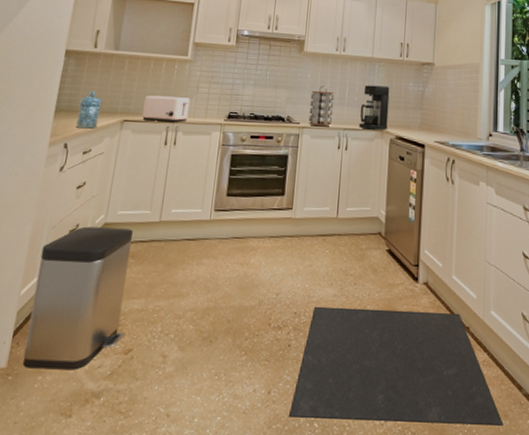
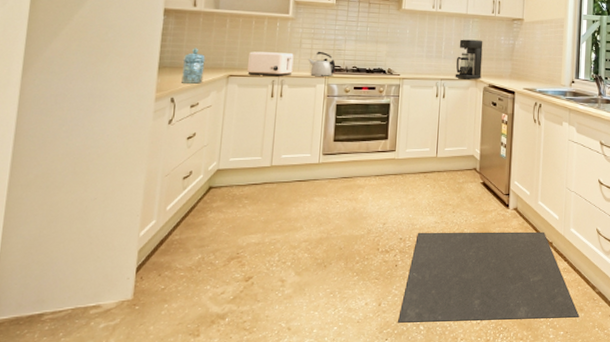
pedal bin: present [23,226,134,370] -> none [148,173,247,299]
kettle: none [204,96,233,123] -> present [307,51,336,76]
spice rack: present [308,86,335,127] -> none [408,40,432,78]

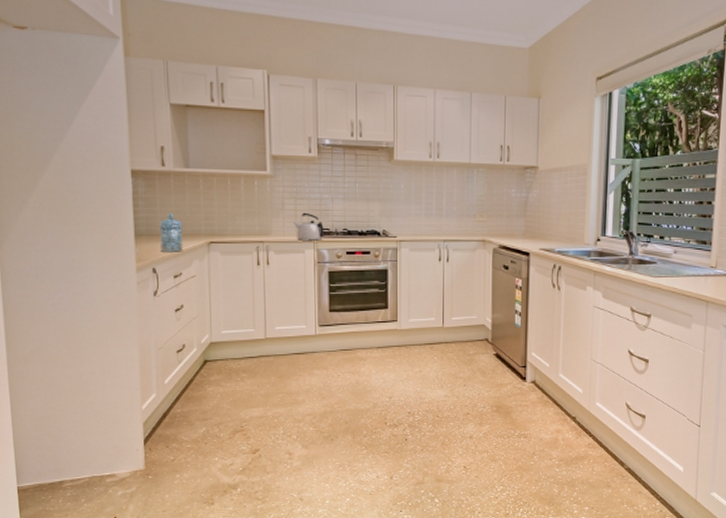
toaster: present [246,51,294,77] -> none [227,215,277,243]
floor mat: present [398,231,580,323] -> none [412,406,606,496]
coffee maker: present [455,39,483,80] -> none [459,193,491,240]

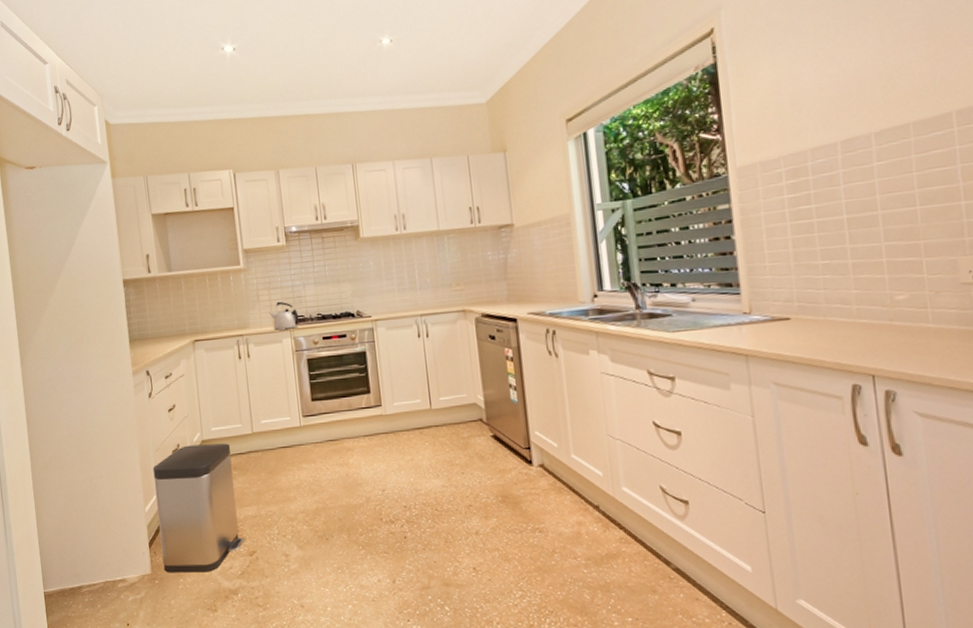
pedal bin: none [153,346,250,469] -> present [153,443,246,573]
canister: present [158,213,183,252] -> none [149,316,172,354]

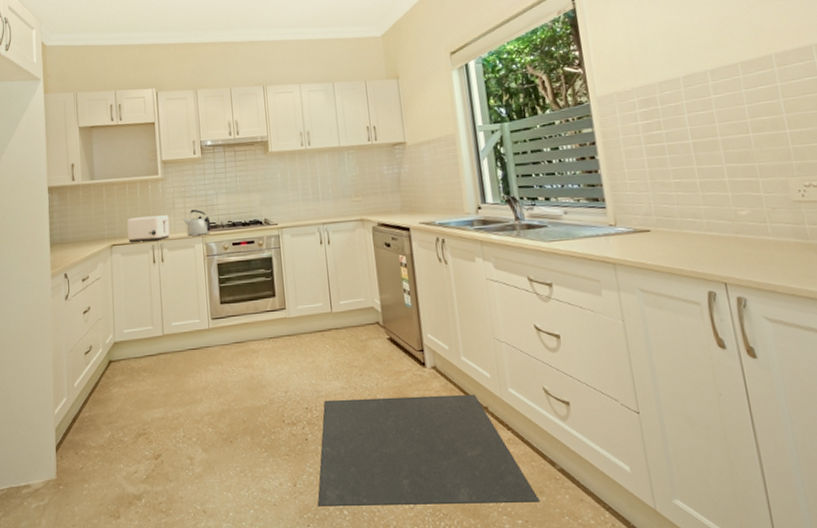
pedal bin: present [153,443,246,573] -> none [64,345,152,478]
toaster: none [209,308,255,337] -> present [127,215,170,242]
floor mat: none [418,492,652,602] -> present [318,393,540,506]

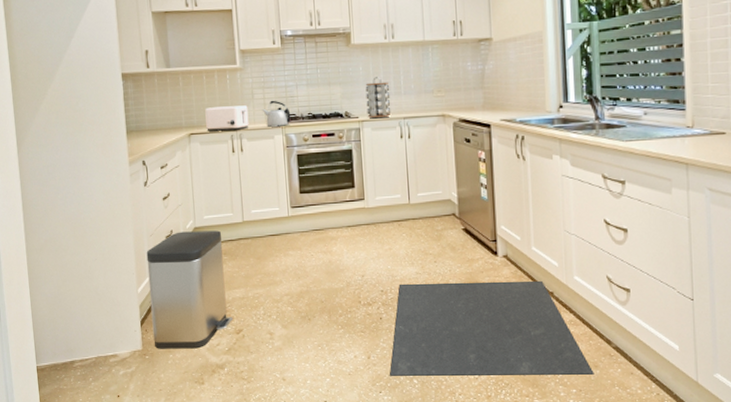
pedal bin: none [64,345,152,478] -> present [146,230,233,349]
spice rack: none [283,183,310,225] -> present [365,77,392,119]

